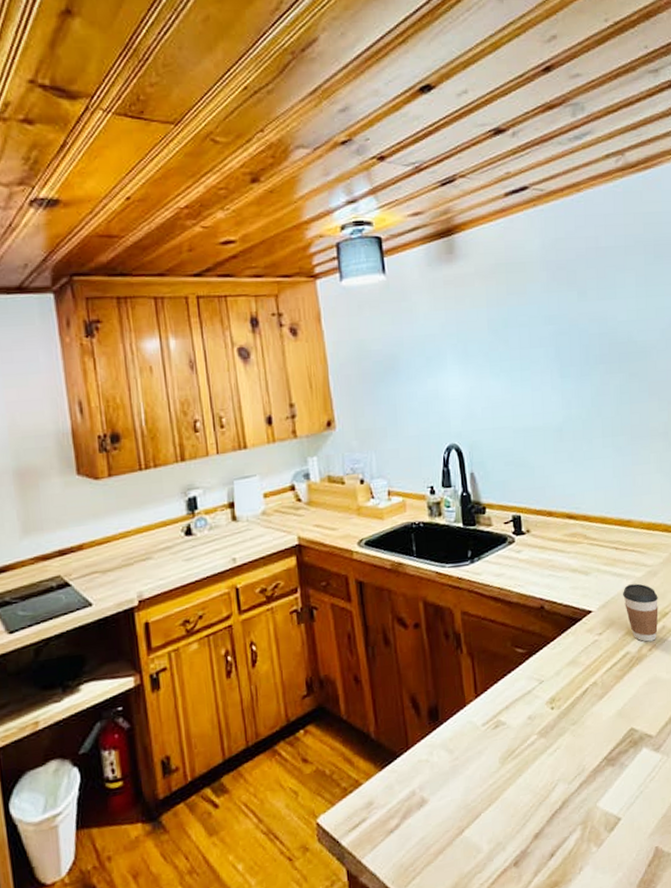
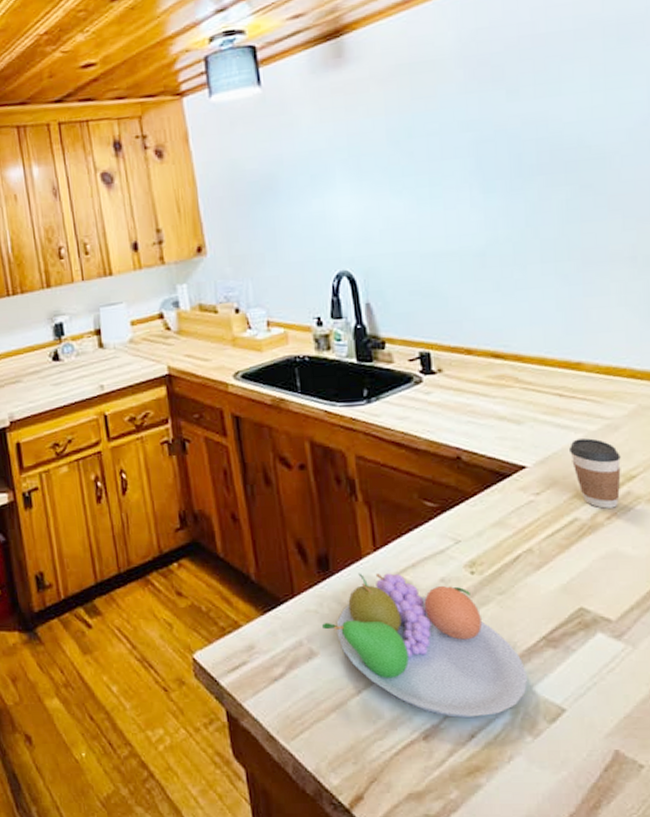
fruit bowl: none [432,716,593,841] -> present [322,573,527,718]

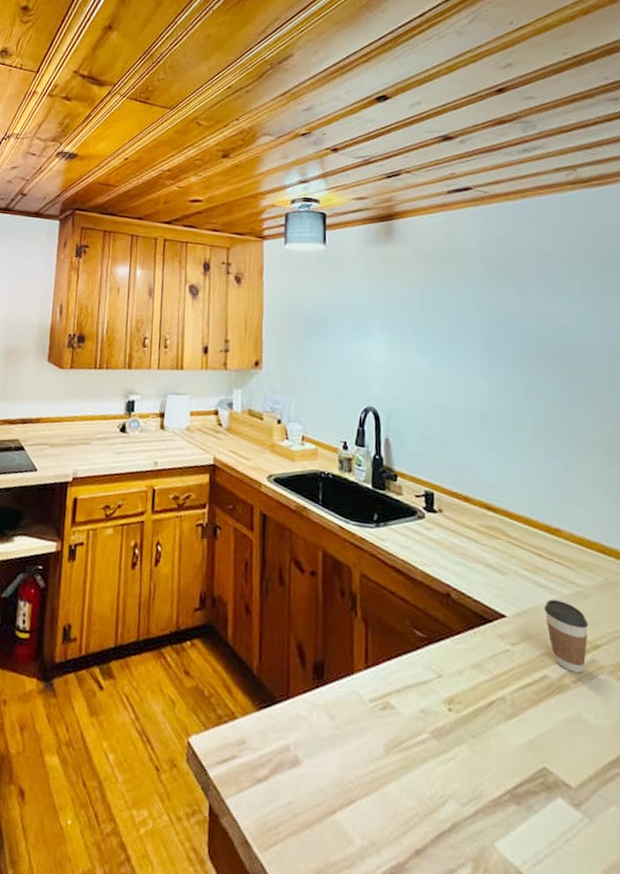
fruit bowl: present [322,573,527,718] -> none [310,687,490,865]

